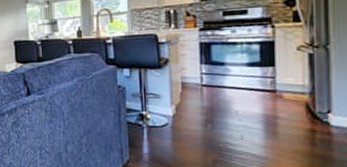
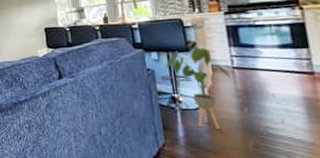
house plant: none [137,62,199,145] -> present [165,45,231,129]

